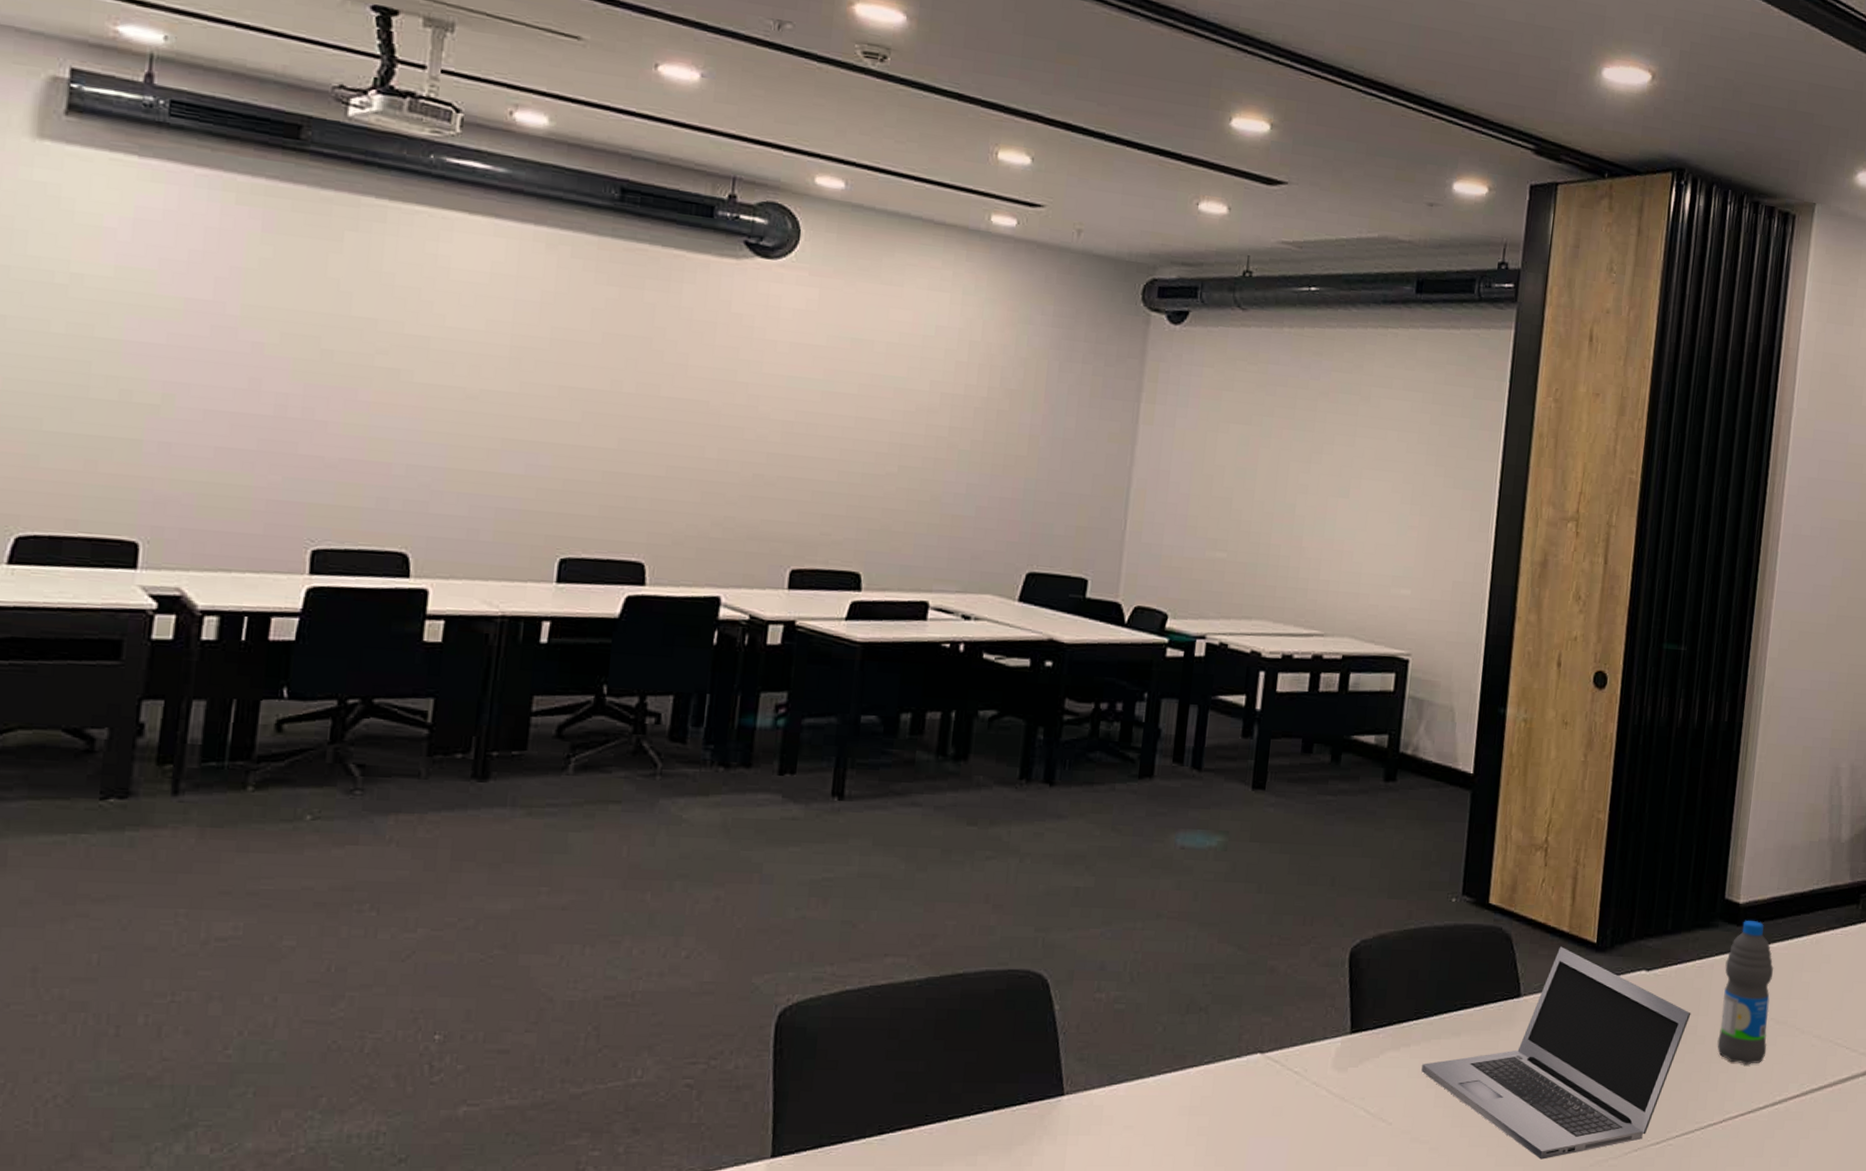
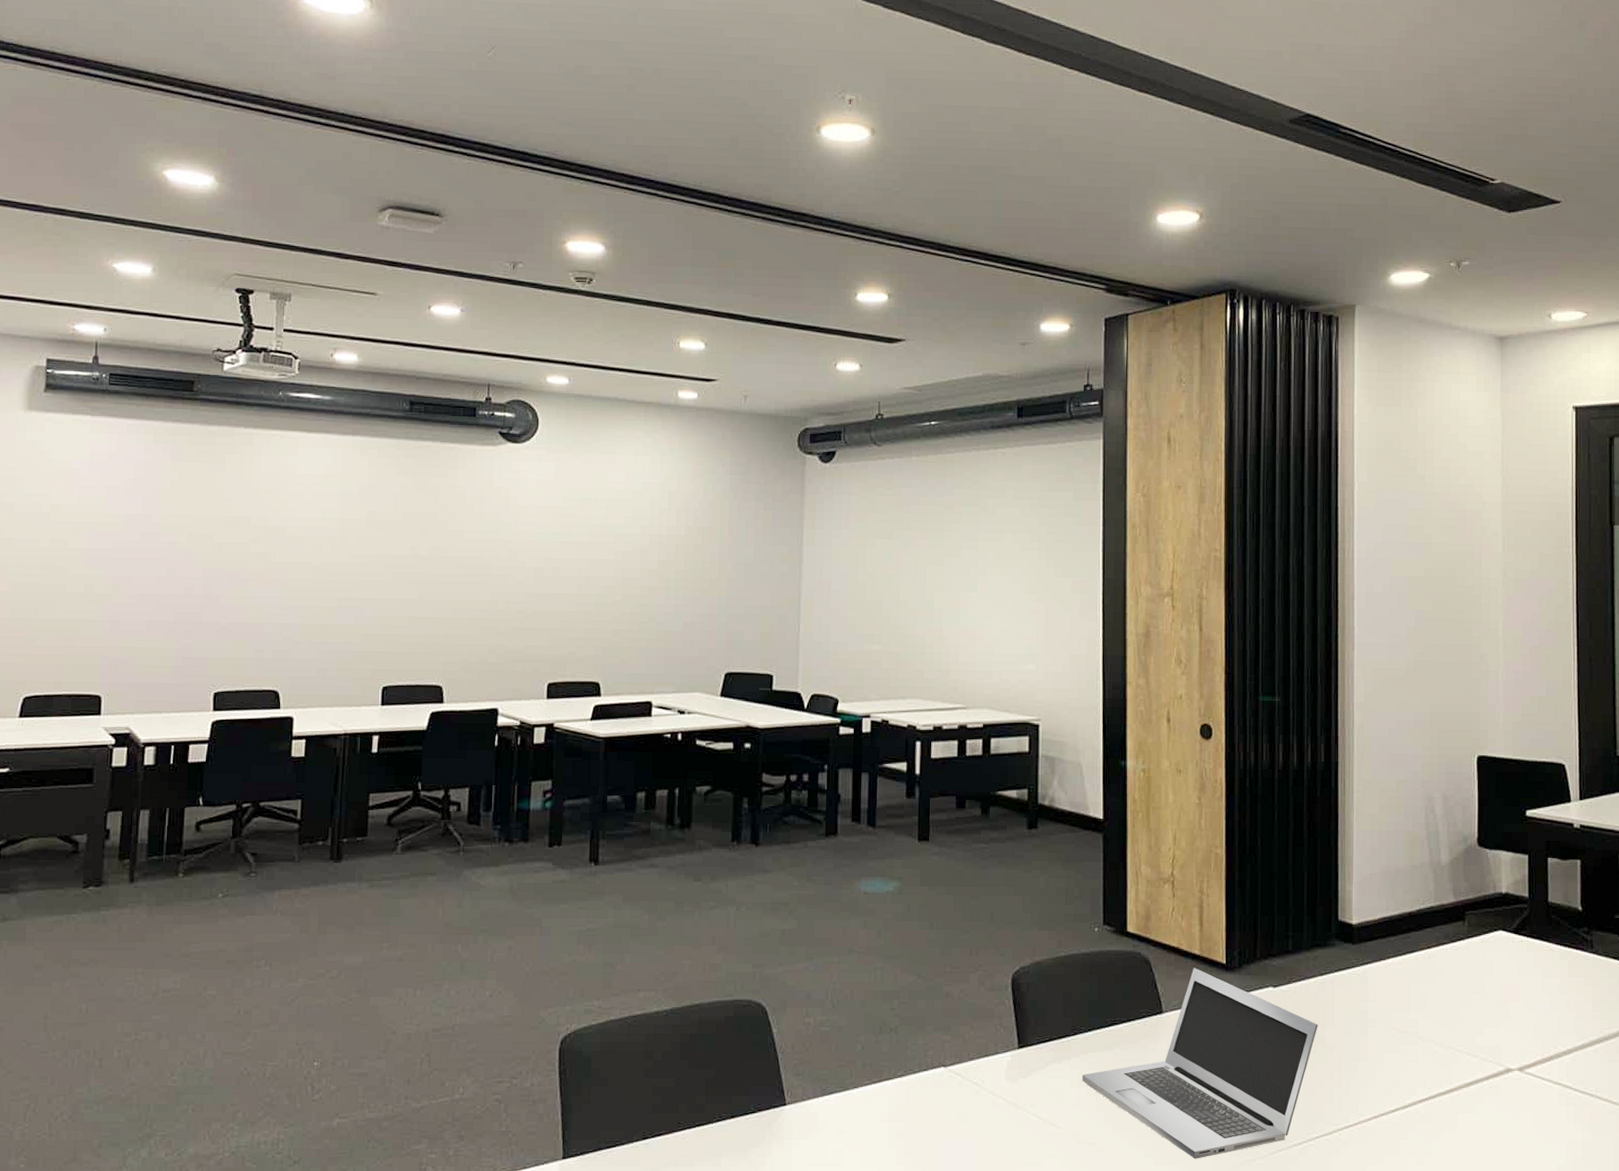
water bottle: present [1717,921,1774,1065] -> none [1345,939,1392,1072]

